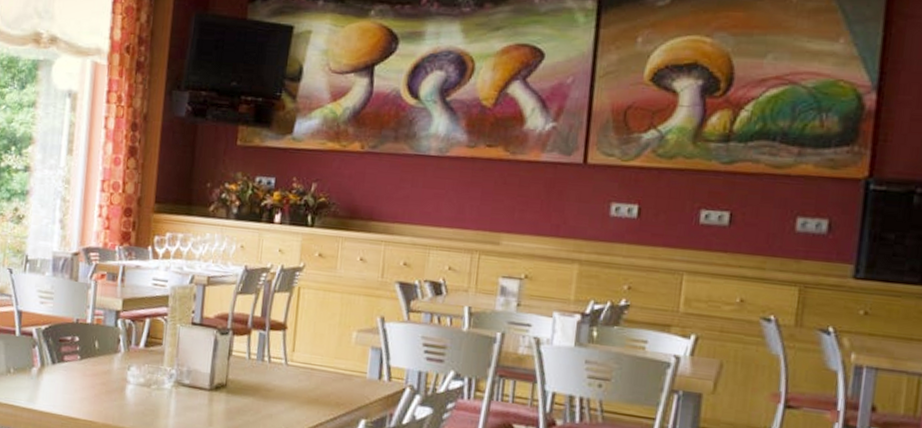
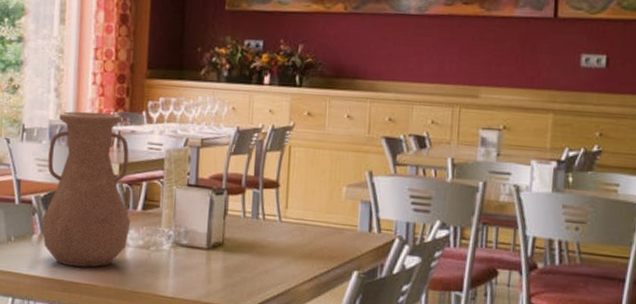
vase: none [41,243,133,404] -> present [41,111,131,268]

